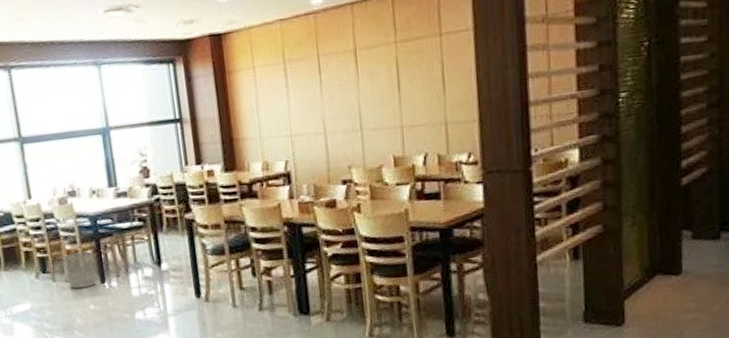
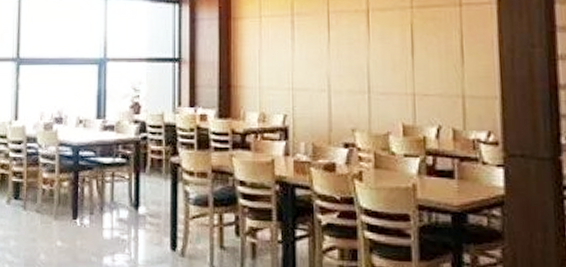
waste bin: present [64,251,96,289] -> none [39,182,69,222]

